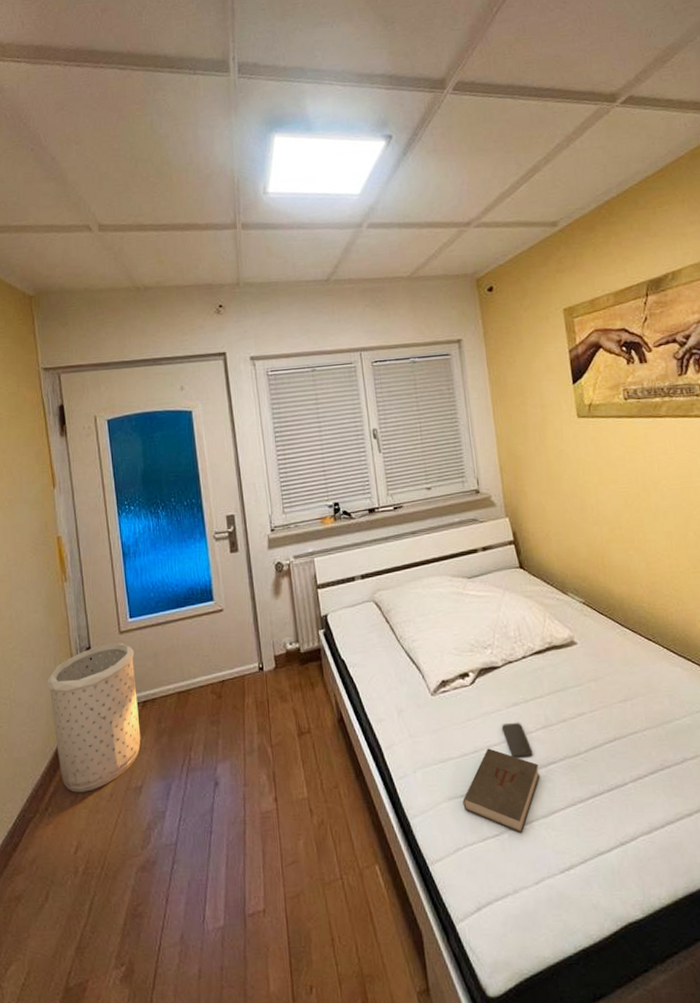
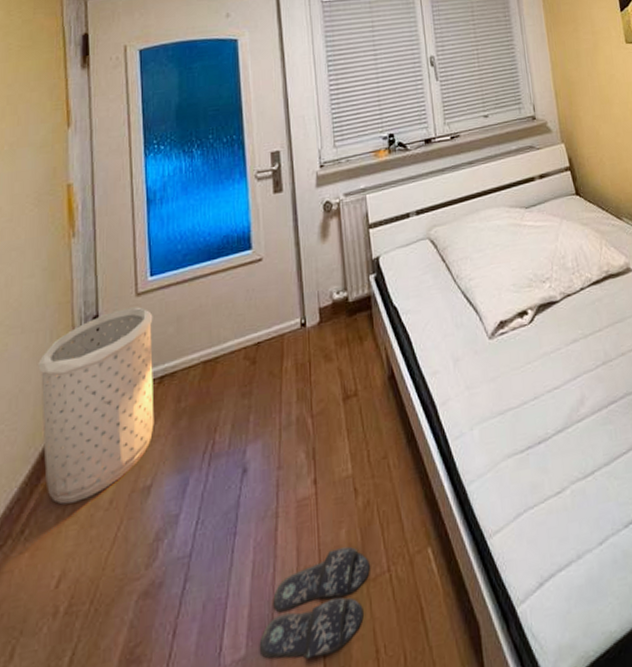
slippers: none [234,855,325,936] -> present [259,546,370,659]
book: present [462,748,540,834] -> none [522,393,601,488]
smartphone: present [502,722,533,758] -> none [562,360,593,401]

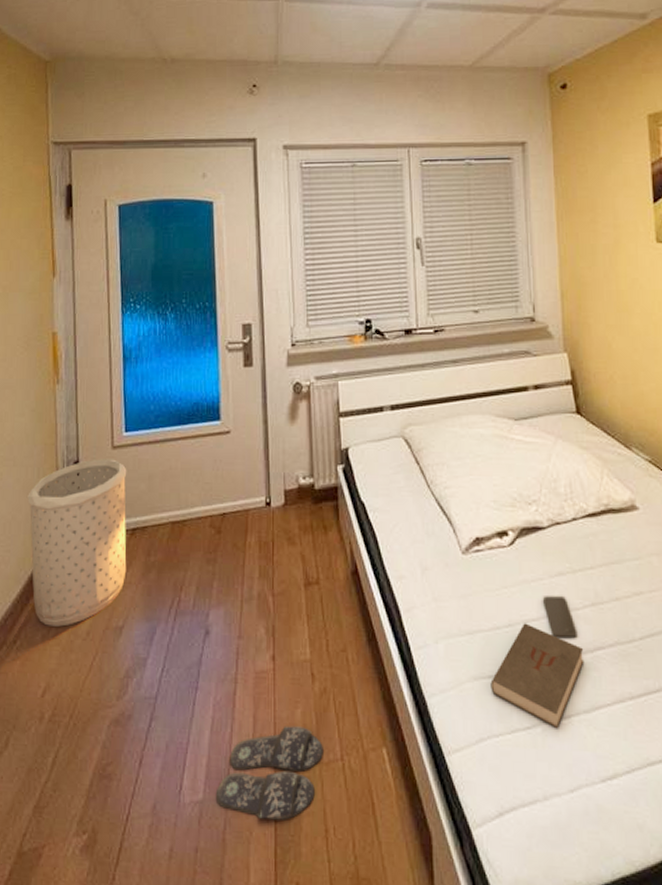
book: none [522,393,601,488] -> present [490,623,585,729]
smartphone: none [562,360,593,401] -> present [543,595,578,638]

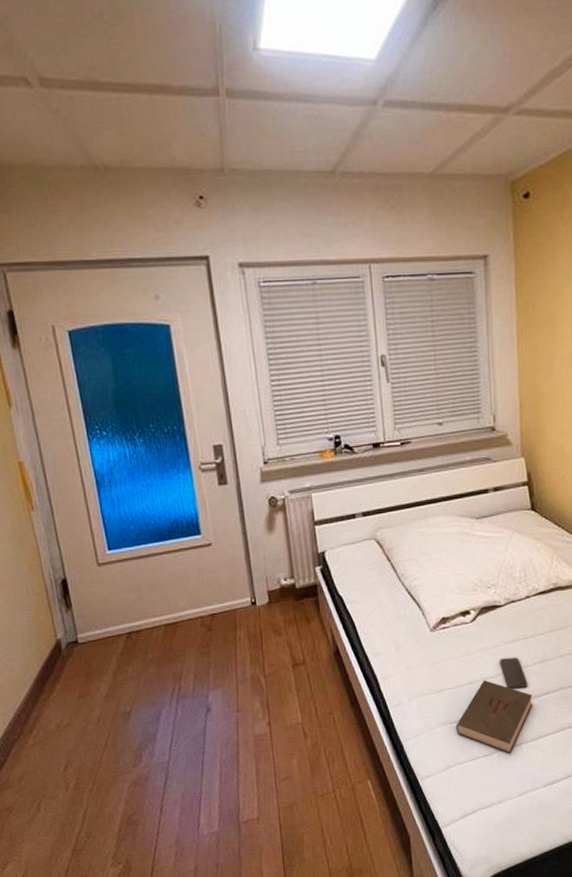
laundry basket: present [26,459,127,627] -> none [19,575,127,717]
slippers: present [215,726,323,820] -> none [229,772,318,839]

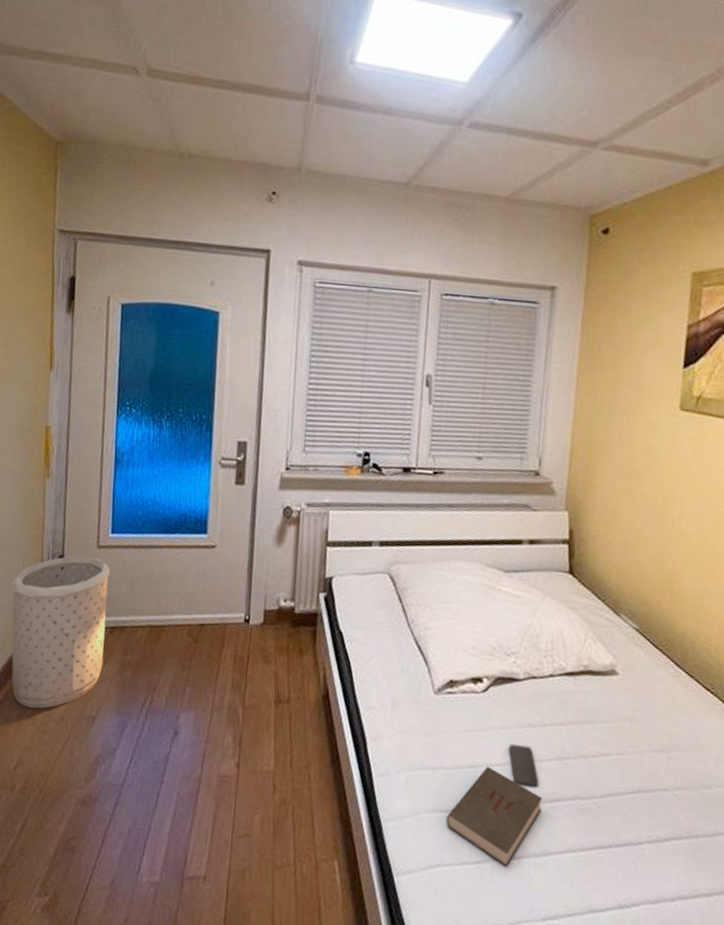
laundry basket: none [19,575,127,717] -> present [10,556,111,709]

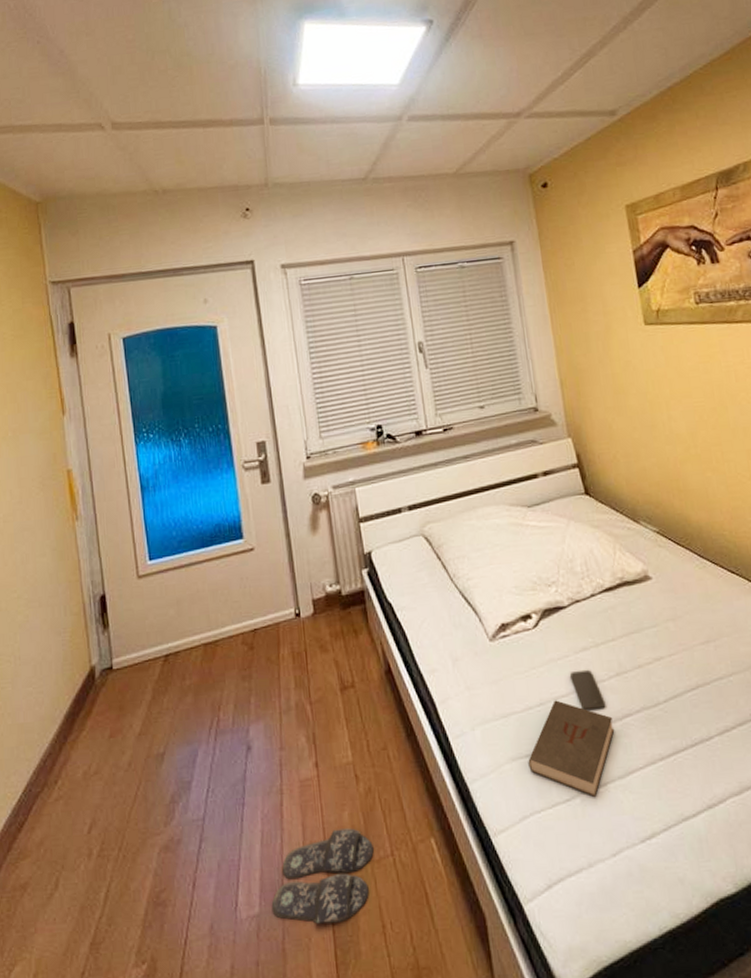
laundry basket: present [10,556,111,709] -> none [55,588,163,762]
slippers: none [171,827,278,911] -> present [271,828,374,924]

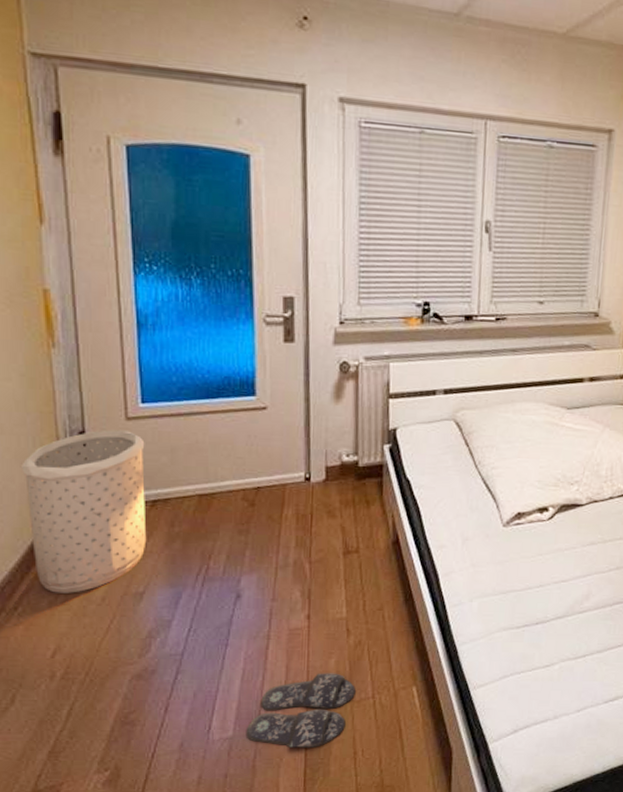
laundry basket: none [55,588,163,762] -> present [20,430,147,593]
book: present [528,700,615,798] -> none [517,584,604,666]
smartphone: present [570,669,606,711] -> none [573,561,601,596]

